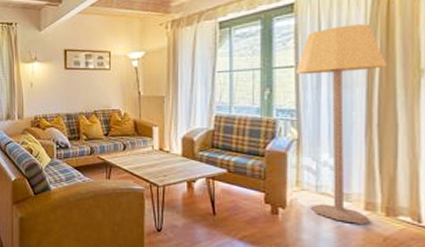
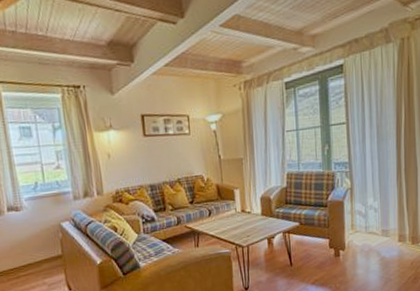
lamp: present [296,24,387,224] -> none [347,83,409,254]

